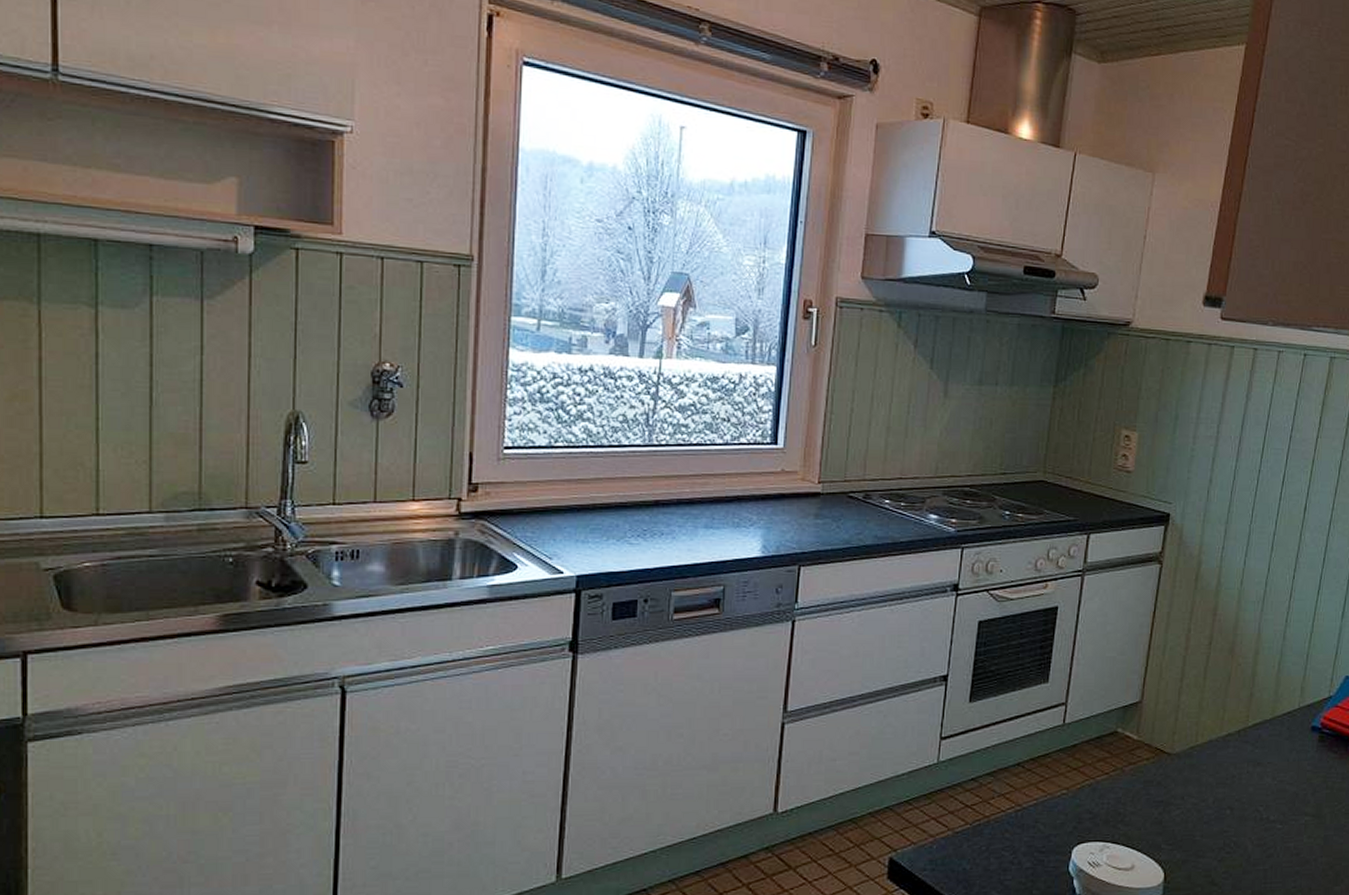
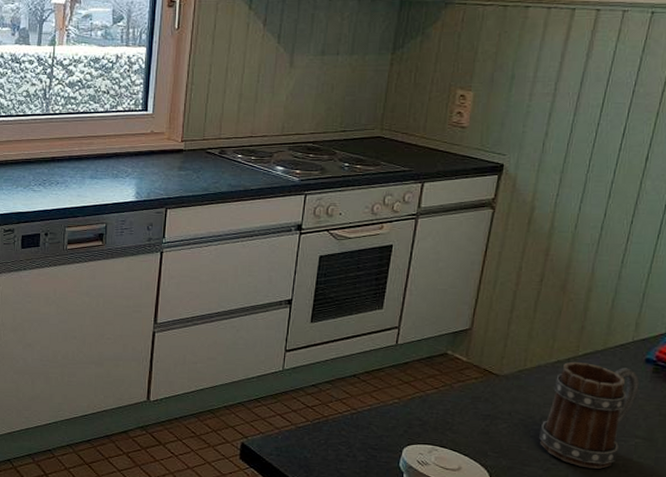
mug: none [1211,733,1307,854] -> present [538,361,640,469]

